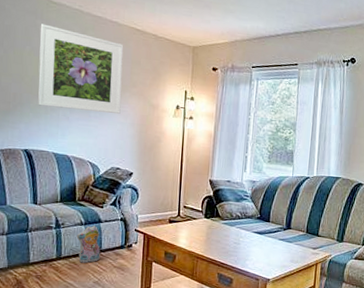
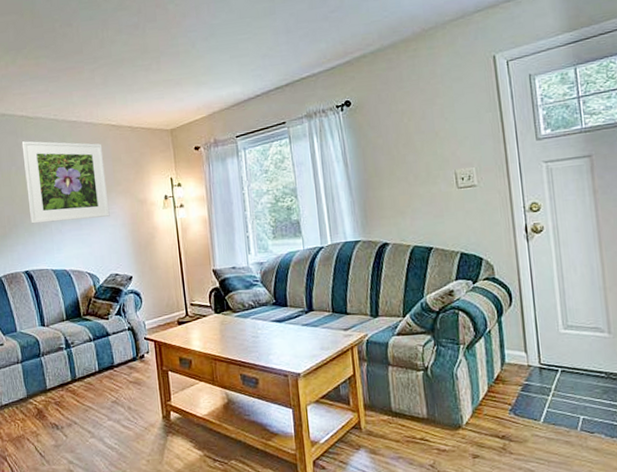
plush toy: present [76,226,101,263] -> none [87,340,114,383]

